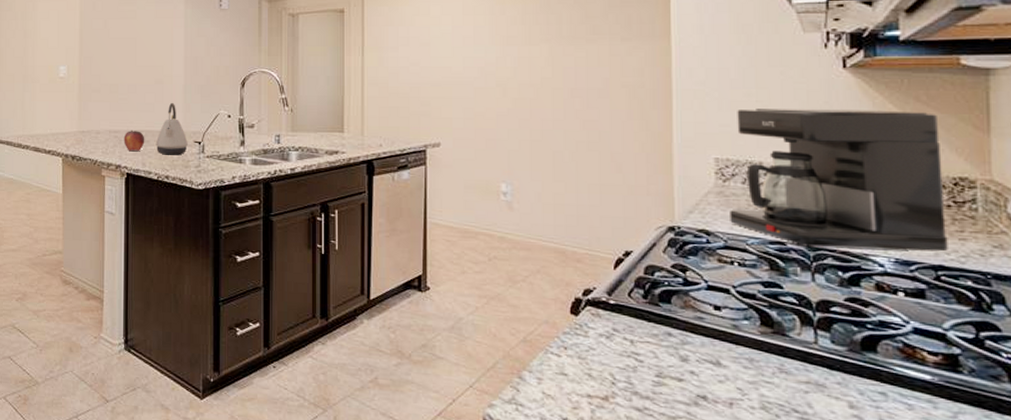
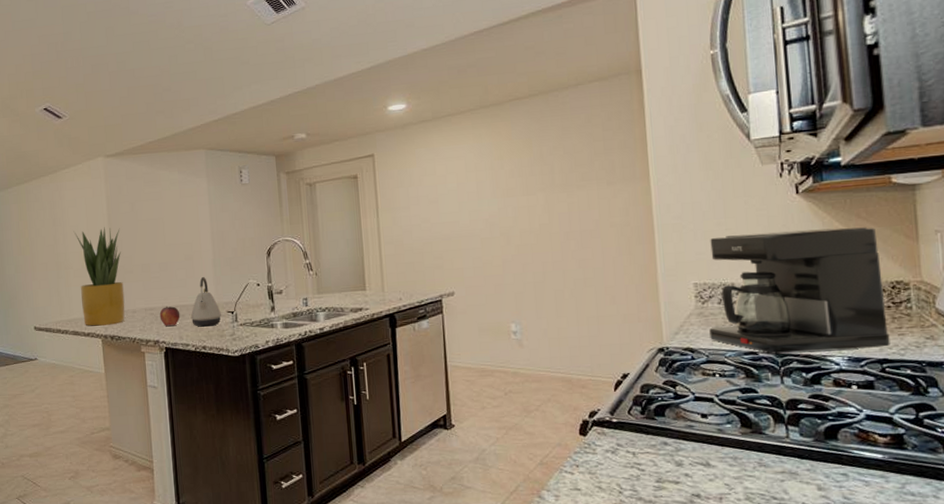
planter: none [43,42,91,144] -> present [73,227,125,326]

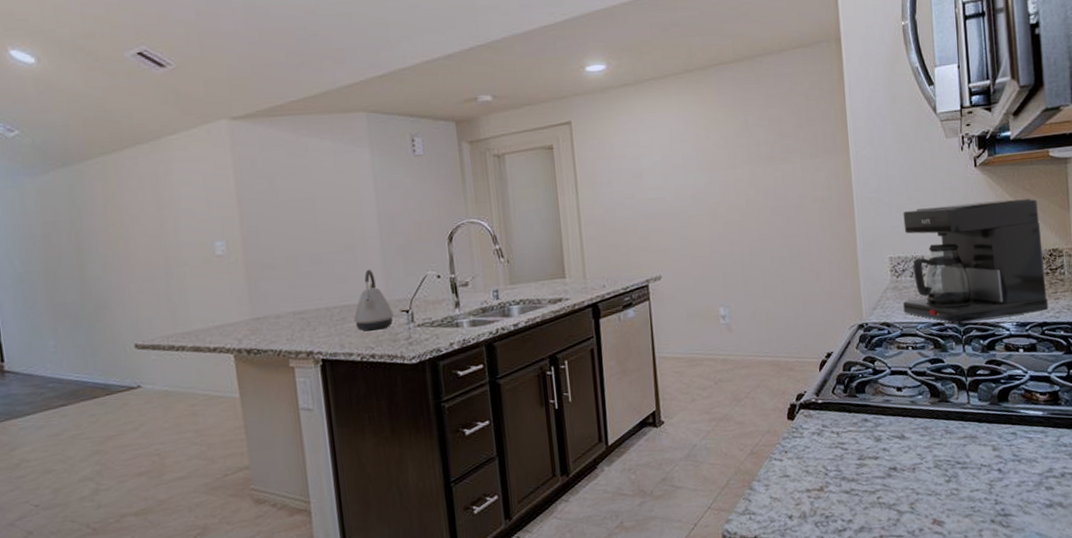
planter: present [73,227,125,326] -> none [188,210,266,339]
fruit: present [159,306,180,327] -> none [312,307,341,334]

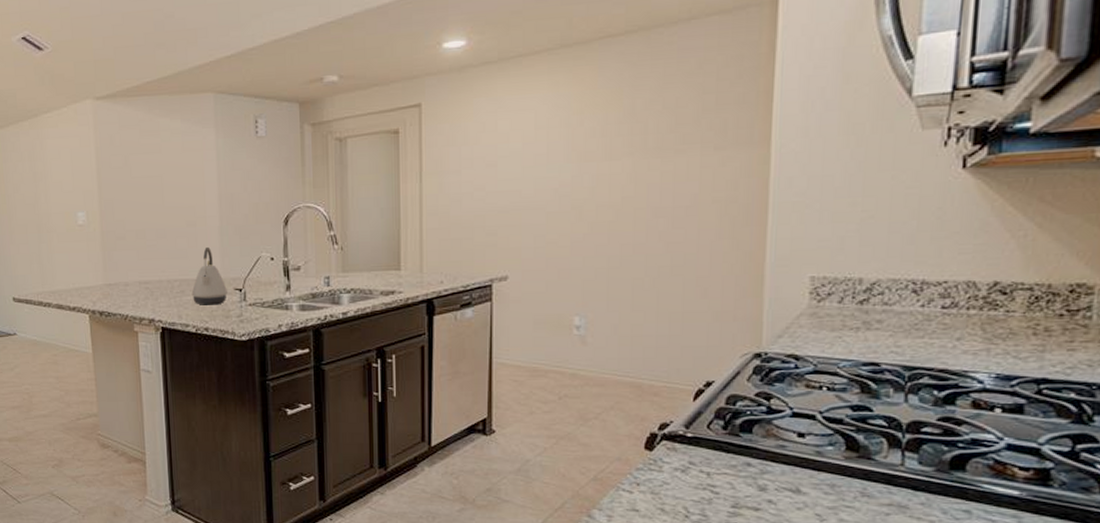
coffee maker: present [903,198,1049,323] -> none [822,213,1062,365]

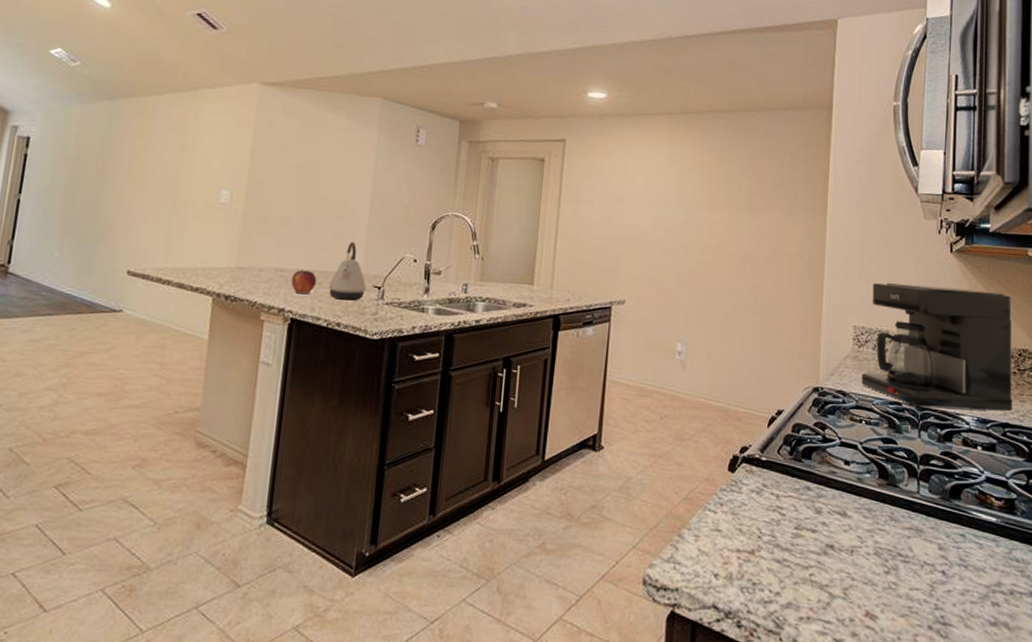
fruit: none [155,279,180,304] -> present [291,269,317,295]
coffee maker: none [822,213,1062,365] -> present [861,282,1013,412]

